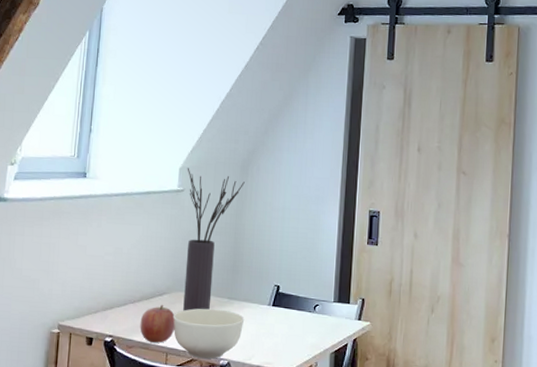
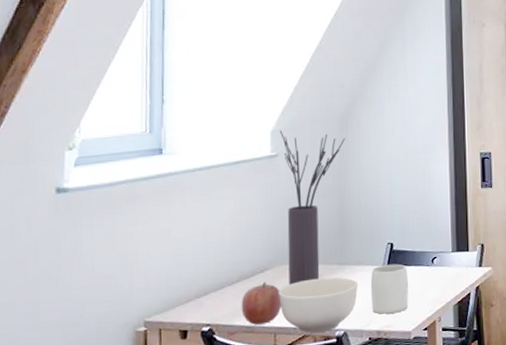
mug: none [254,305,290,352] -> present [370,264,409,314]

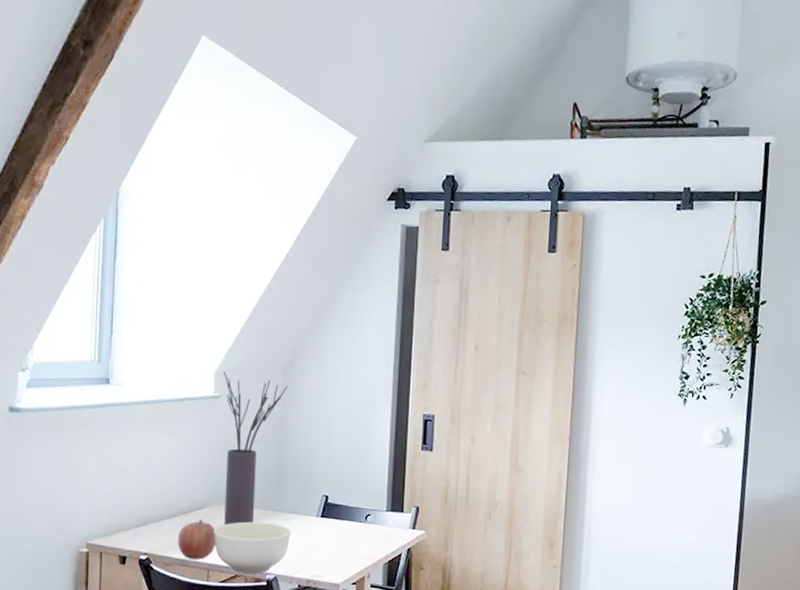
mug: present [370,264,409,314] -> none [302,516,341,565]

